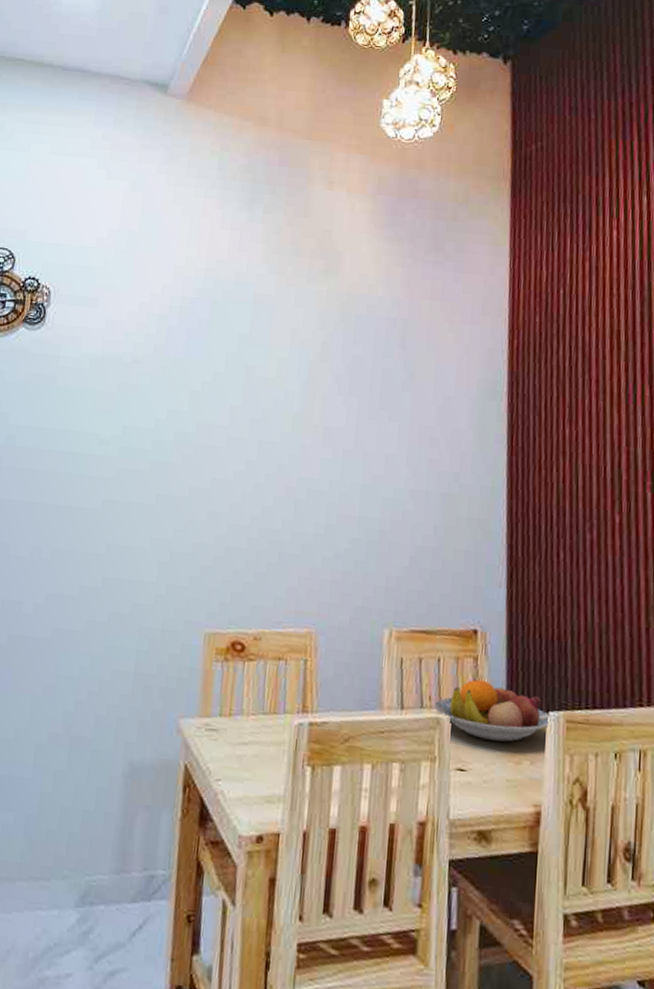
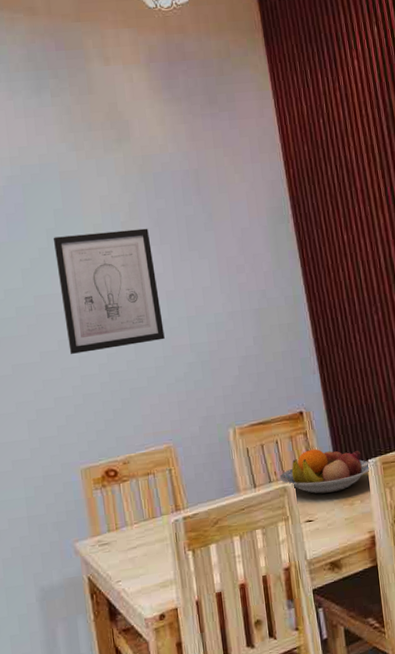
wall art: none [222,363,338,505] -> present [53,228,165,354]

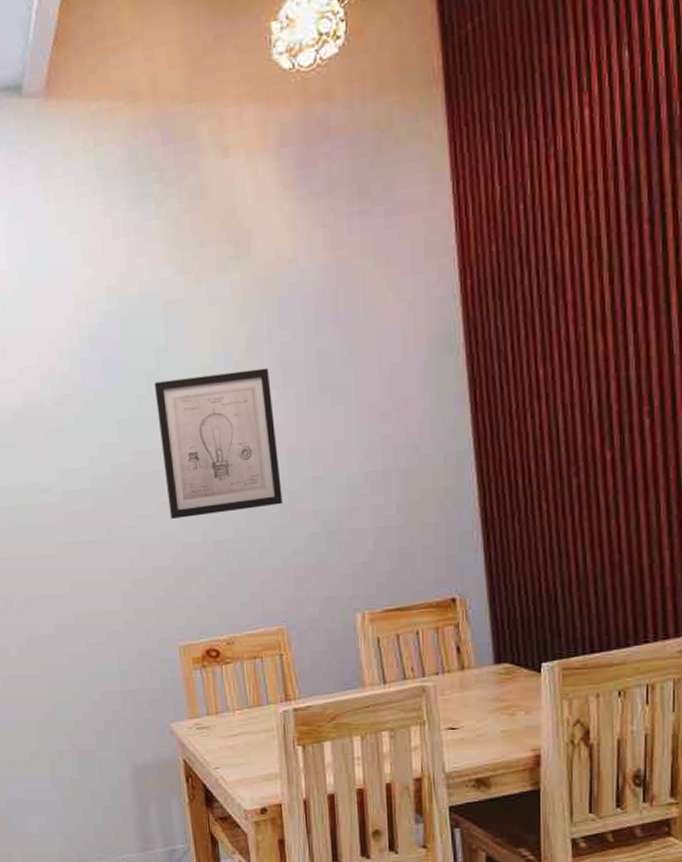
fruit bowl: present [279,446,371,494] -> none [417,643,545,699]

